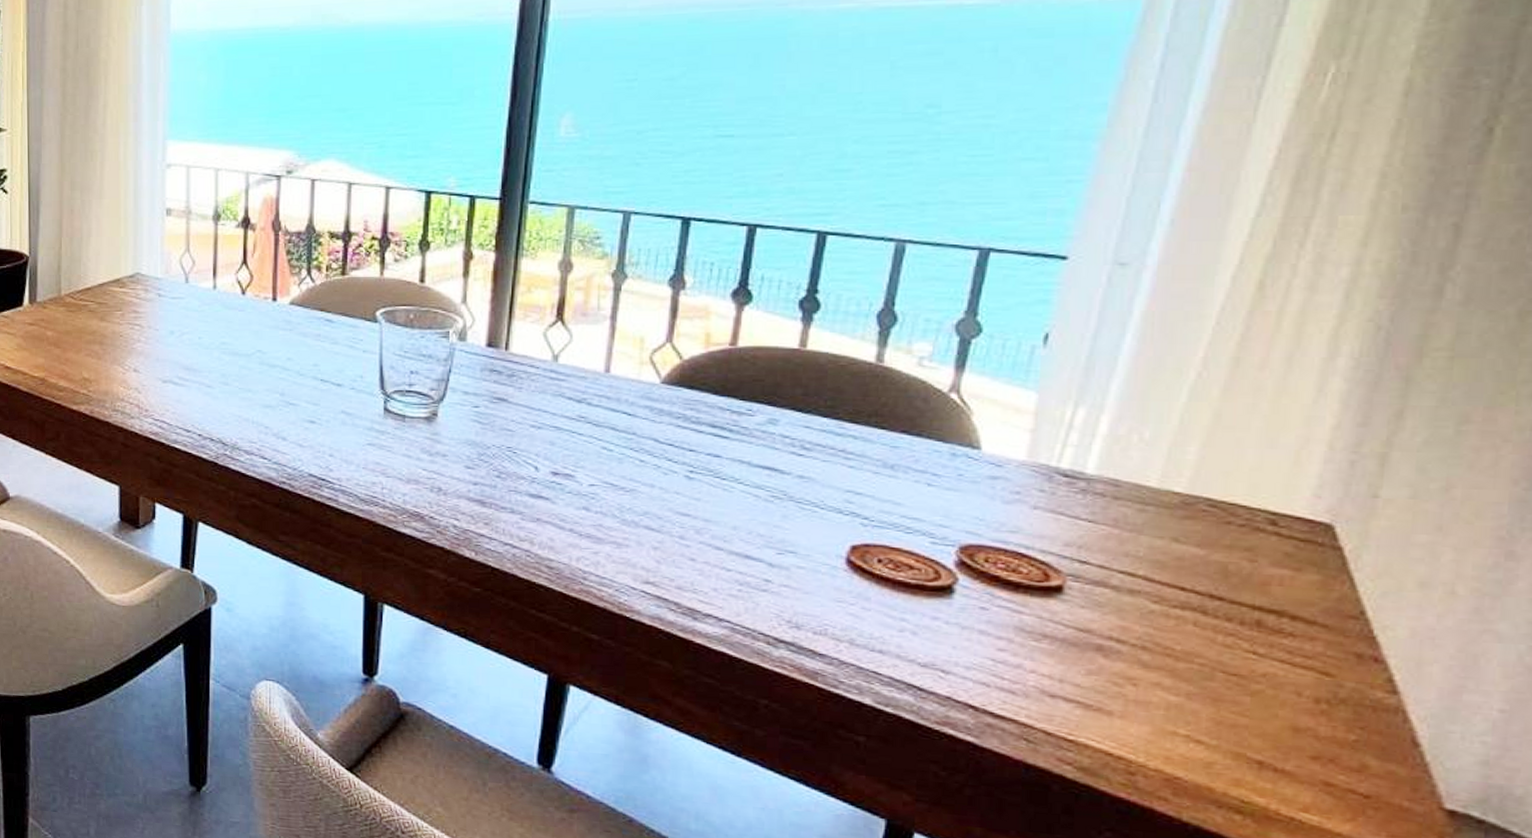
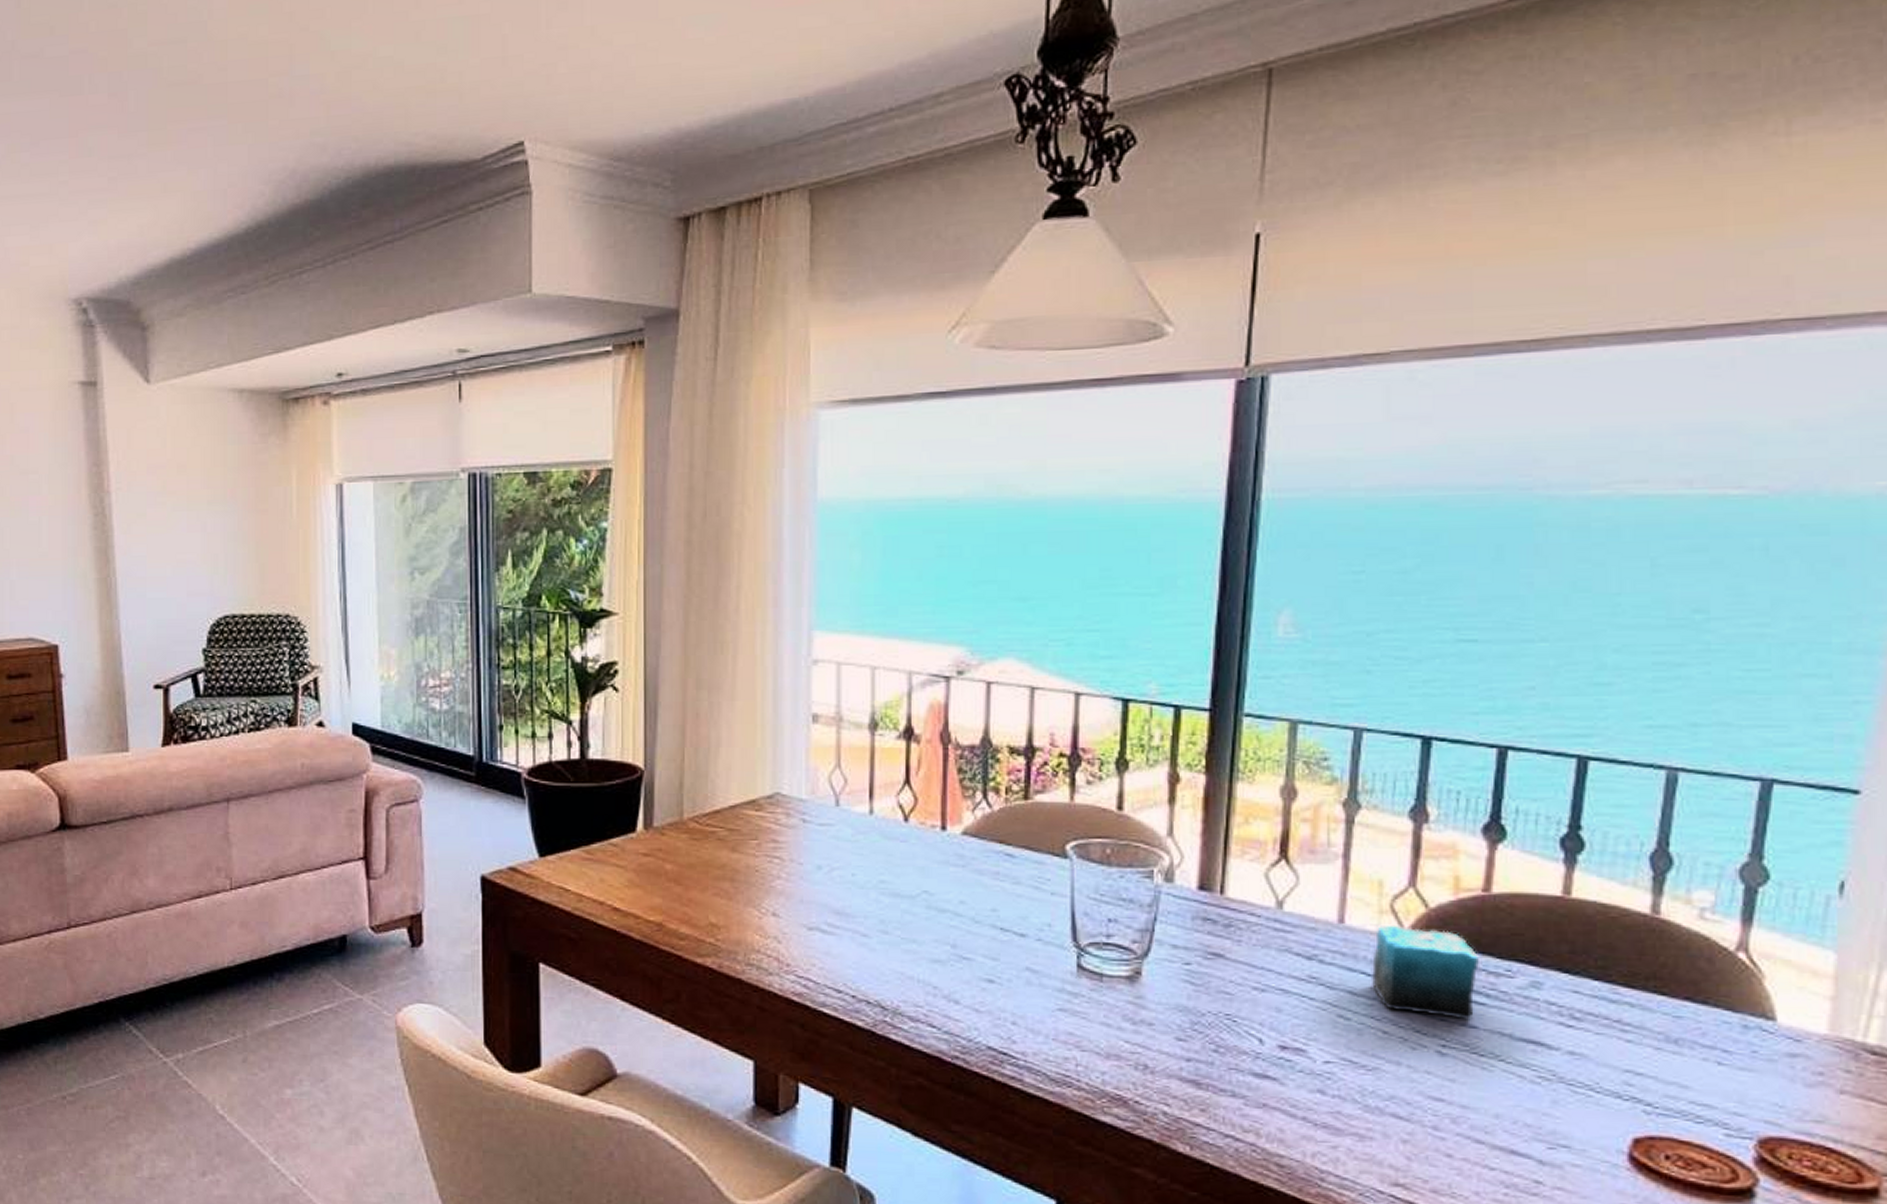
candle: none [632,373,724,451] -> present [1372,924,1479,1020]

